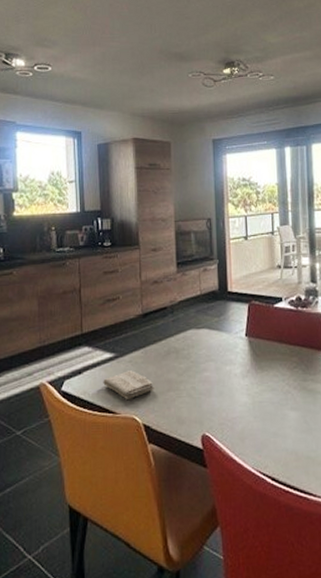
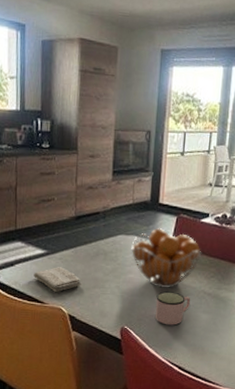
fruit basket: none [203,318,280,386] -> present [131,228,202,289]
mug: none [236,388,276,428] -> present [154,291,191,325]

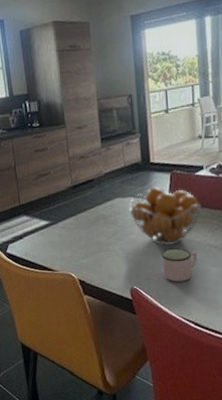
washcloth: present [34,267,81,292] -> none [41,235,86,259]

